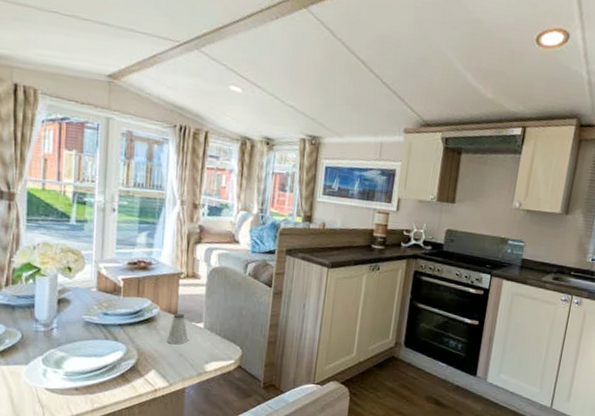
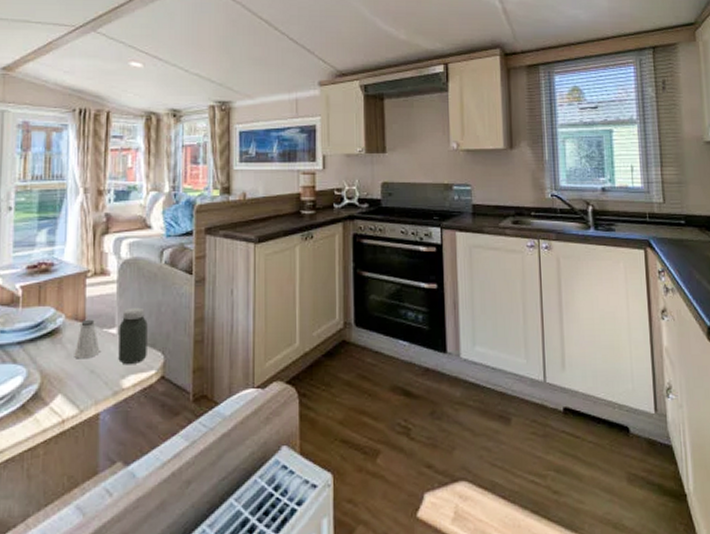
jar: none [203,308,230,354] -> present [118,307,148,365]

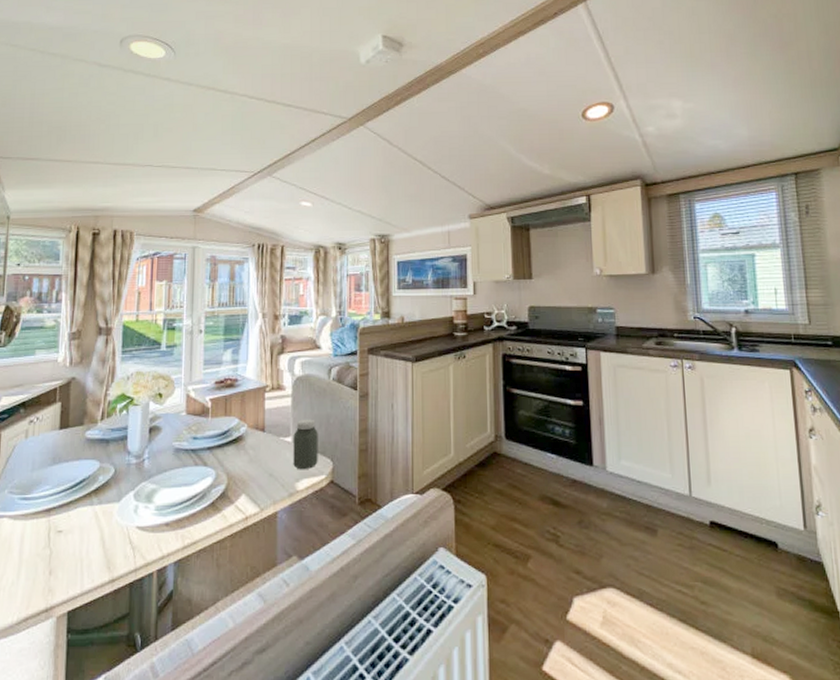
saltshaker: present [74,319,100,359] -> none [255,428,278,464]

